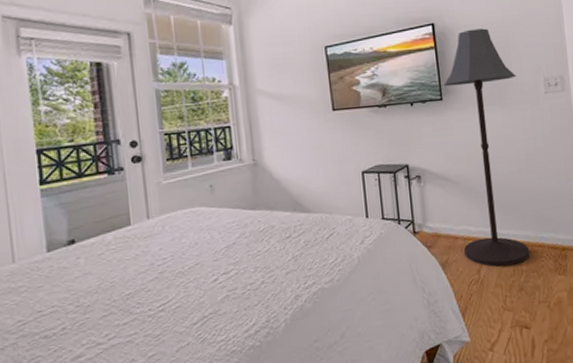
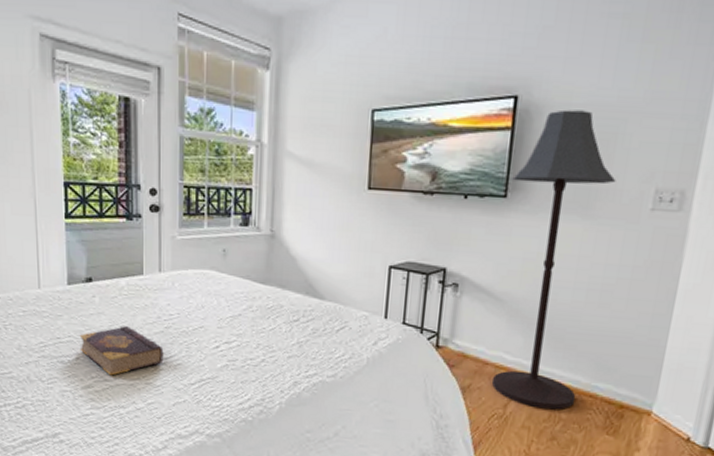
book: none [64,280,161,338] -> present [79,326,164,376]

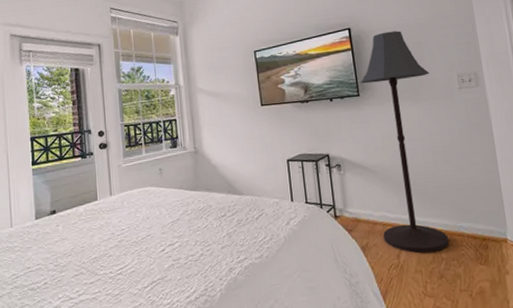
book: present [79,326,164,376] -> none [46,246,120,294]

